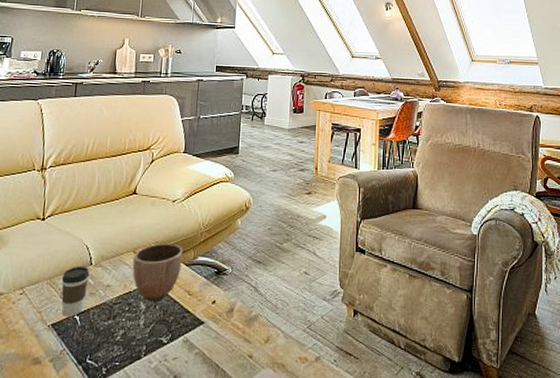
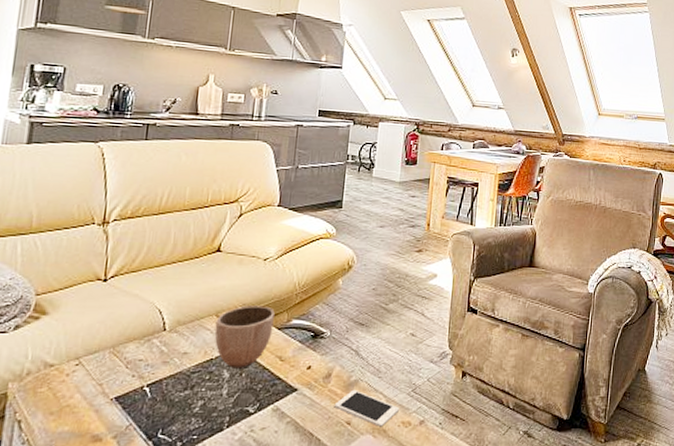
coffee cup: present [61,266,90,316] -> none [127,332,163,388]
cell phone: none [237,324,296,361] -> present [334,389,399,427]

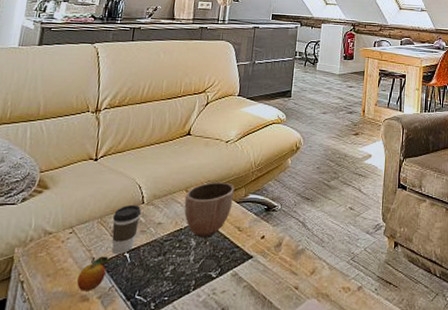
fruit: none [86,391,131,431] -> present [76,256,114,291]
coffee cup: none [127,332,163,388] -> present [111,204,142,254]
cell phone: present [334,389,399,427] -> none [284,257,340,292]

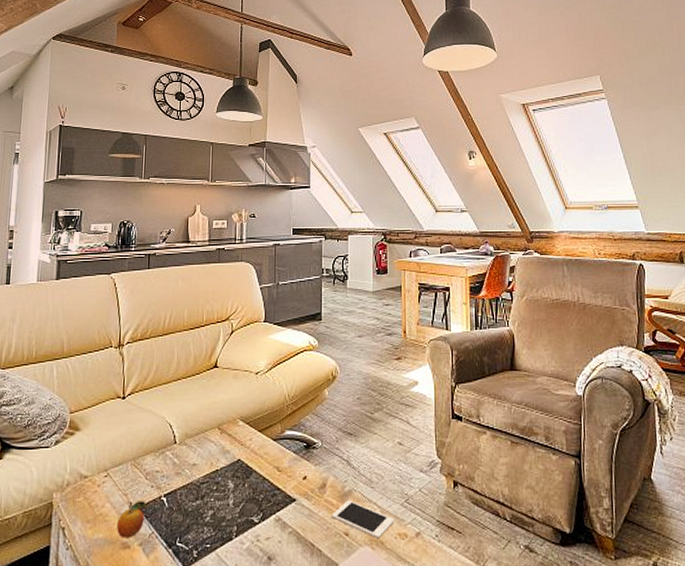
coffee cup: present [111,204,142,254] -> none [145,445,175,498]
decorative bowl: present [184,182,234,237] -> none [218,418,269,479]
cell phone: none [284,257,340,292] -> present [331,500,394,538]

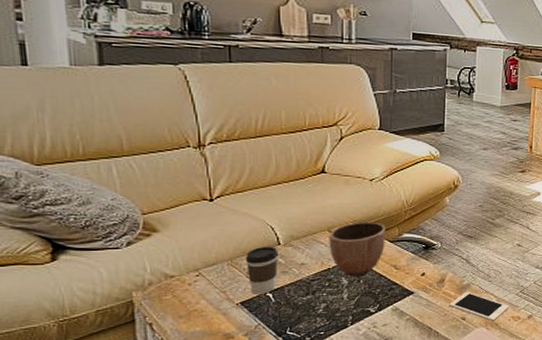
fruit: present [116,501,151,538] -> none [215,297,255,330]
coffee cup: none [145,445,175,498] -> present [244,246,279,294]
decorative bowl: none [218,418,269,479] -> present [329,222,386,276]

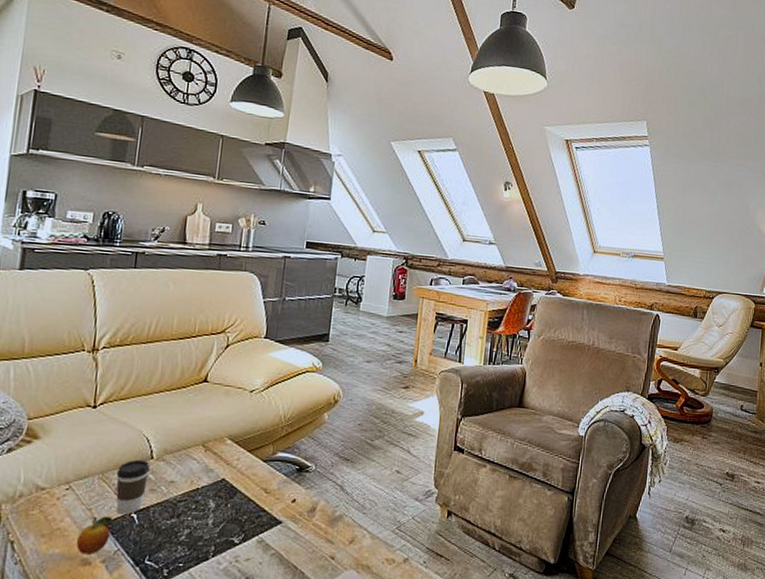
fruit: none [215,297,255,330] -> present [76,516,119,555]
decorative bowl: present [329,222,386,276] -> none [201,436,260,499]
cell phone: present [449,291,509,321] -> none [318,524,383,563]

